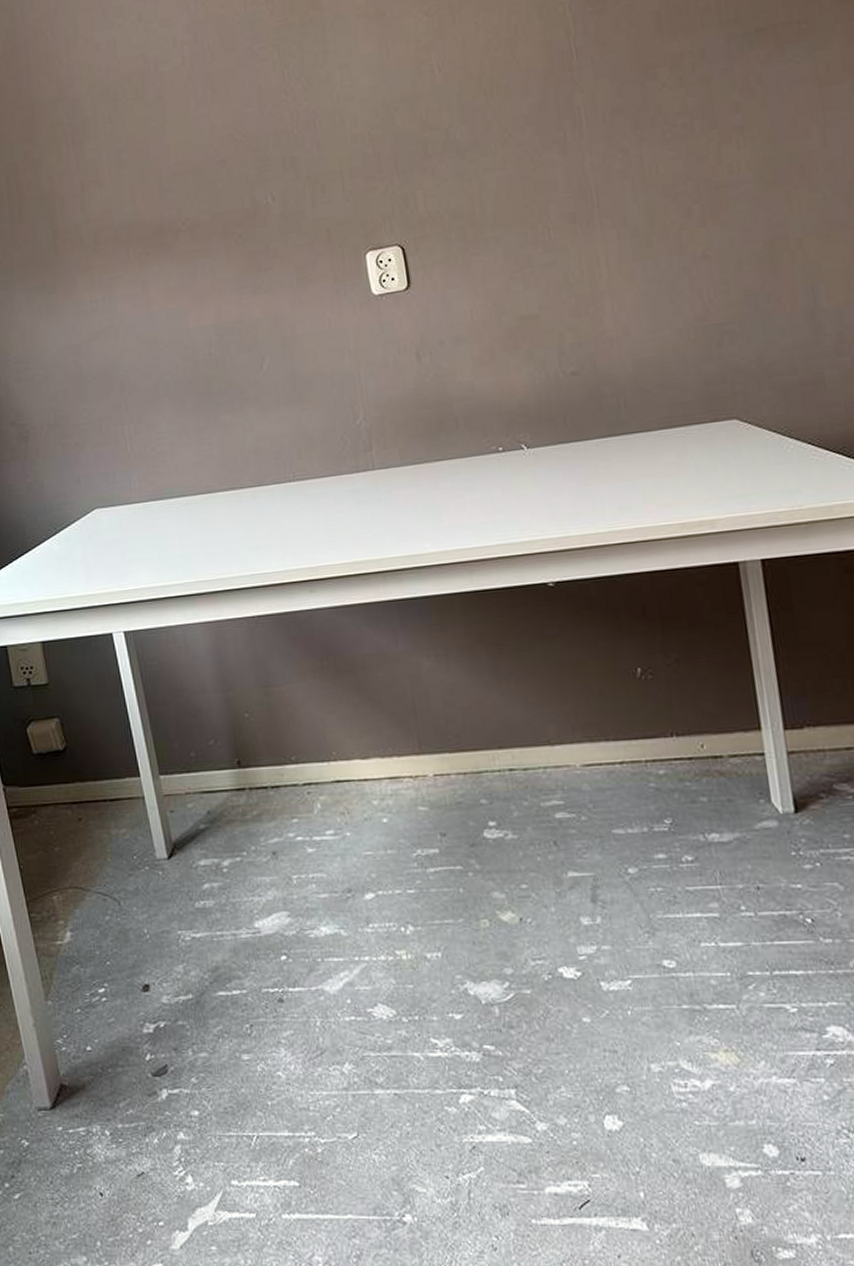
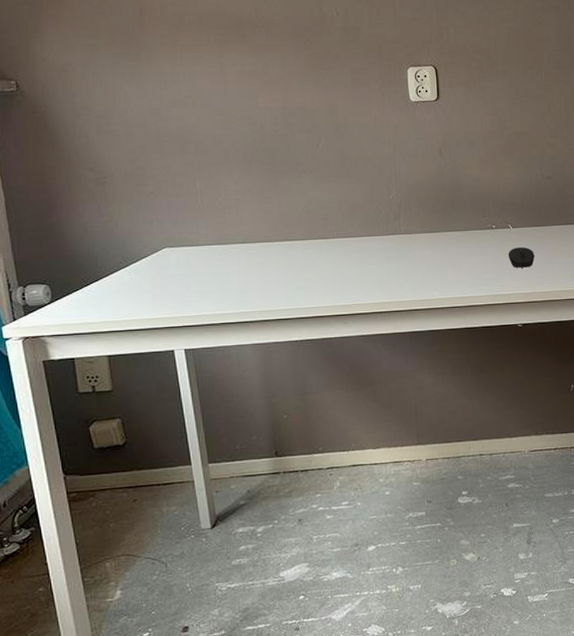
computer mouse: none [524,473,564,504] -> present [508,247,535,268]

